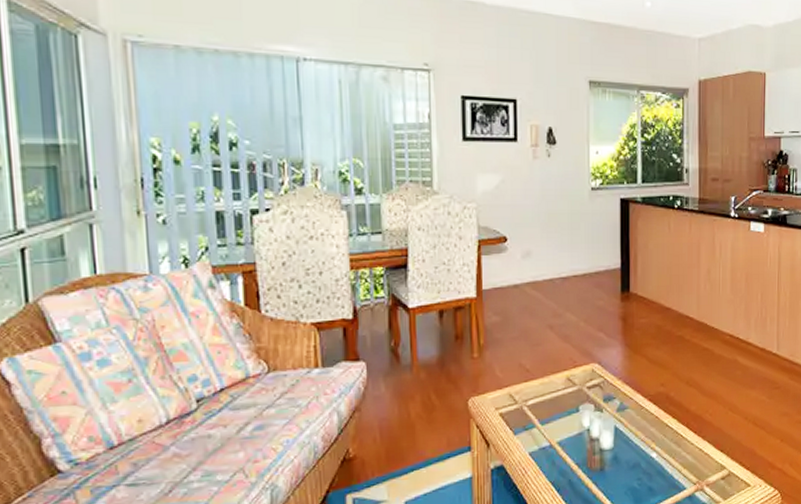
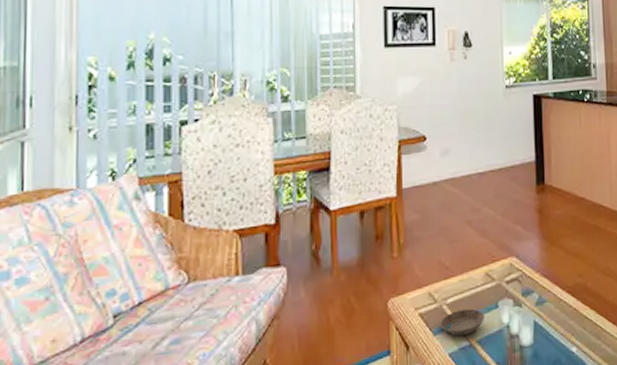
saucer: none [520,411,565,437] -> present [439,309,484,336]

